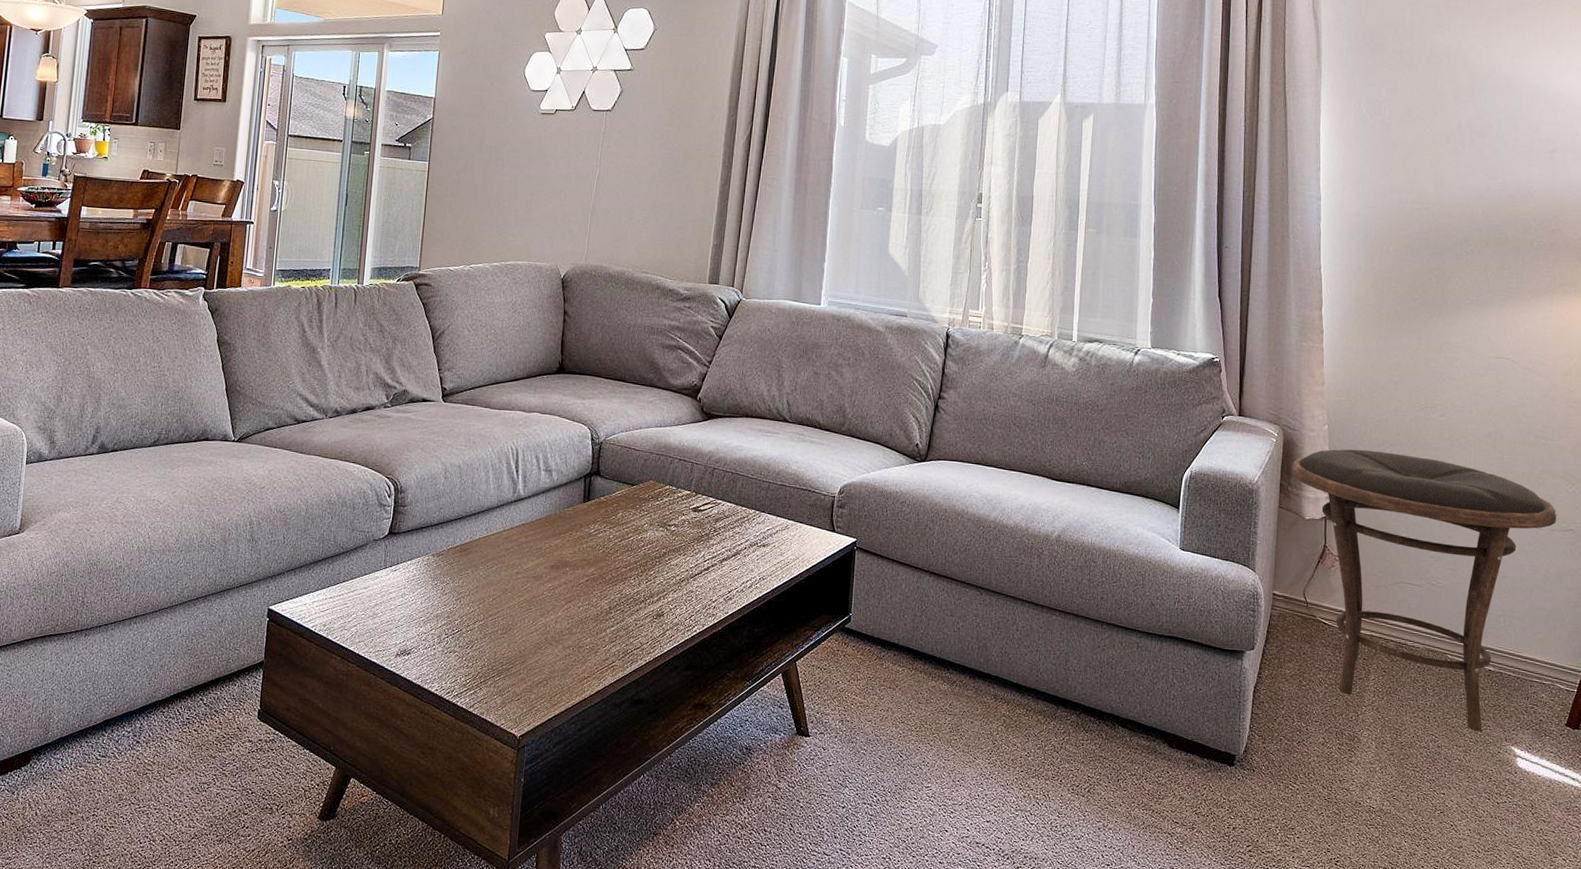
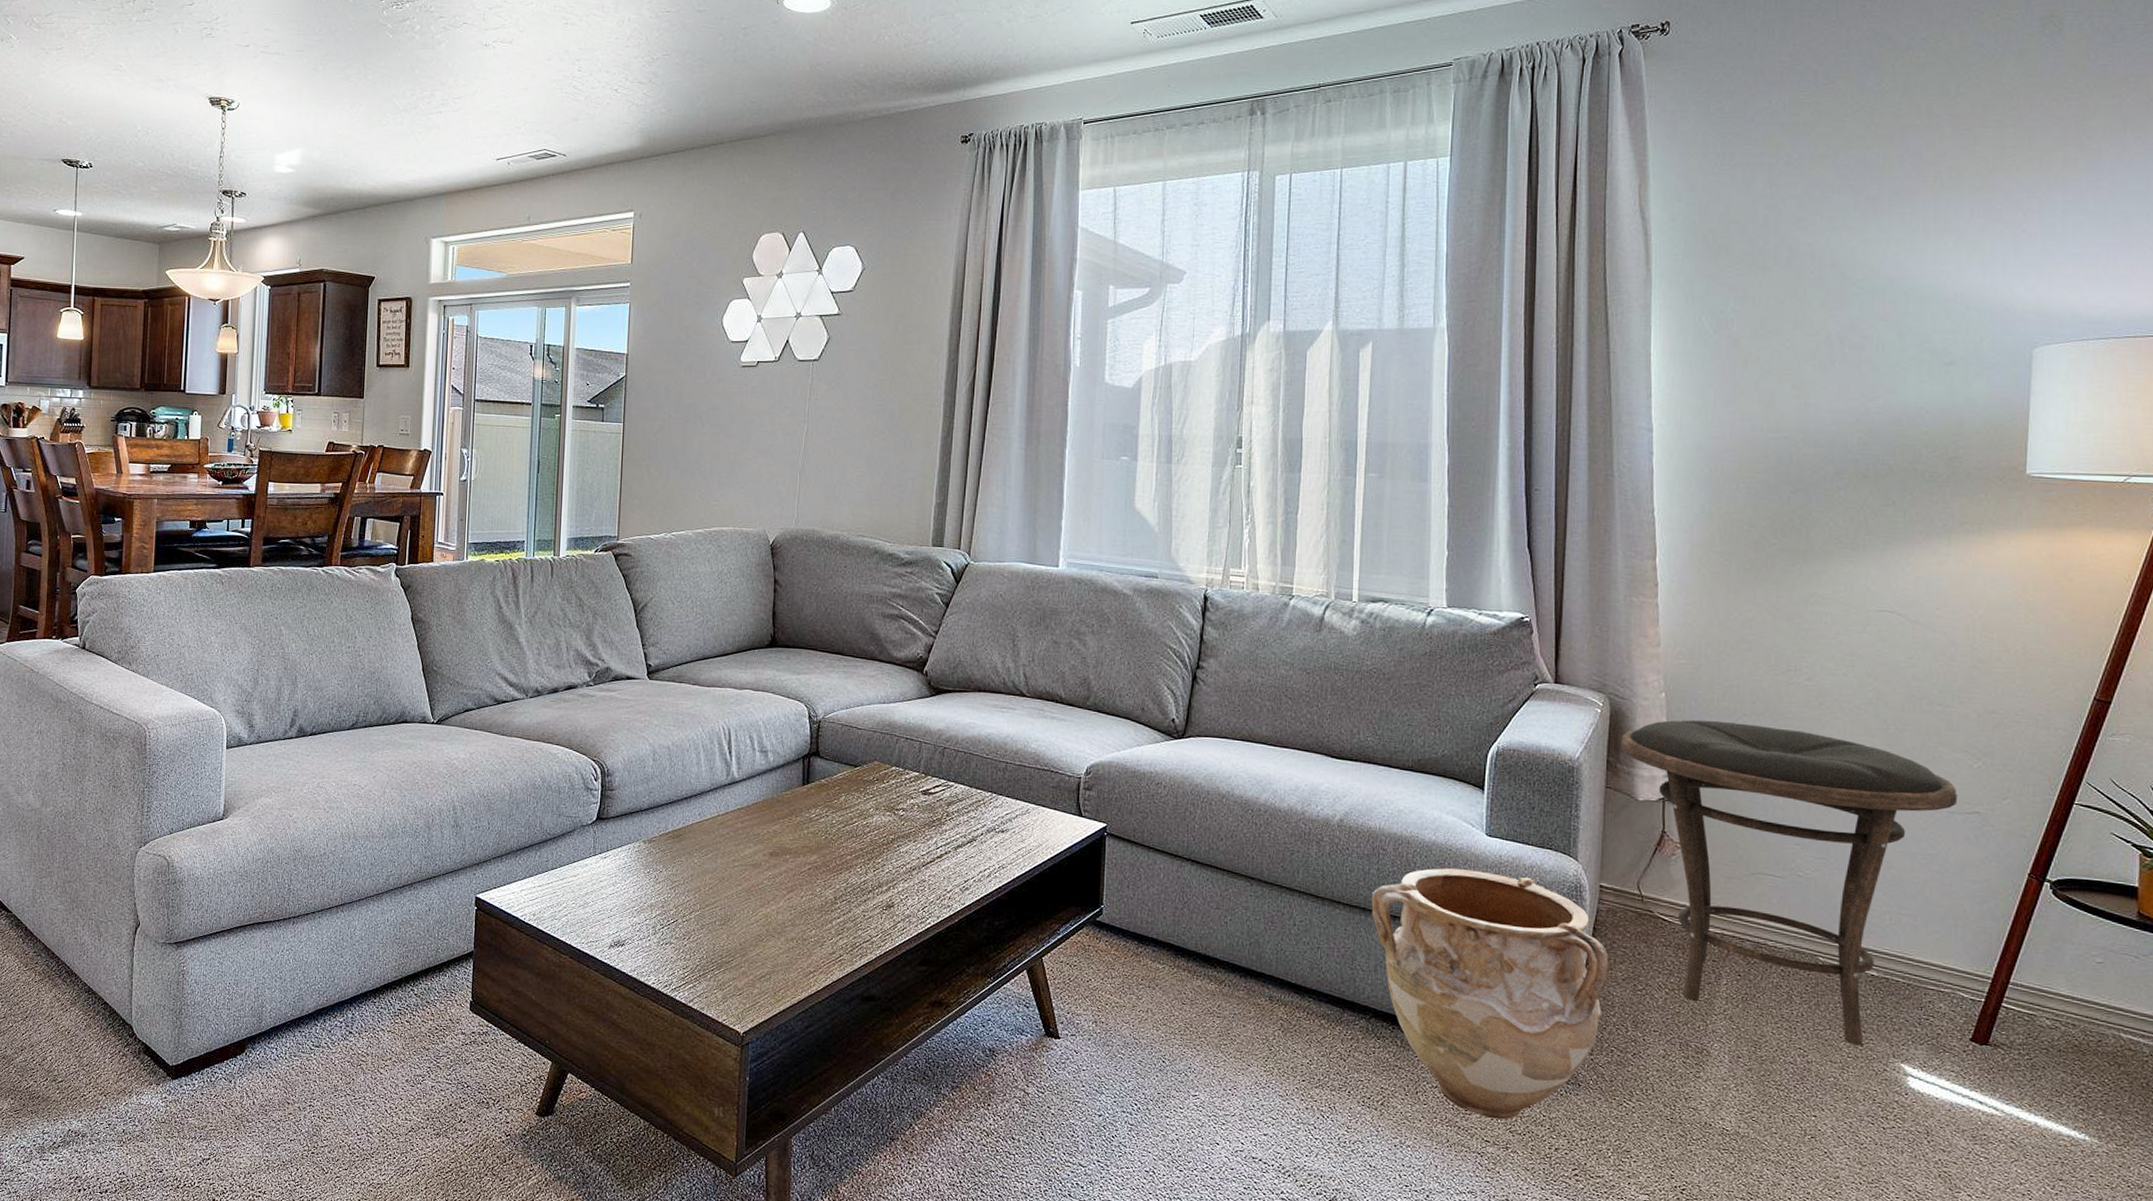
vase: none [1083,578,1280,803] -> present [1371,868,1609,1120]

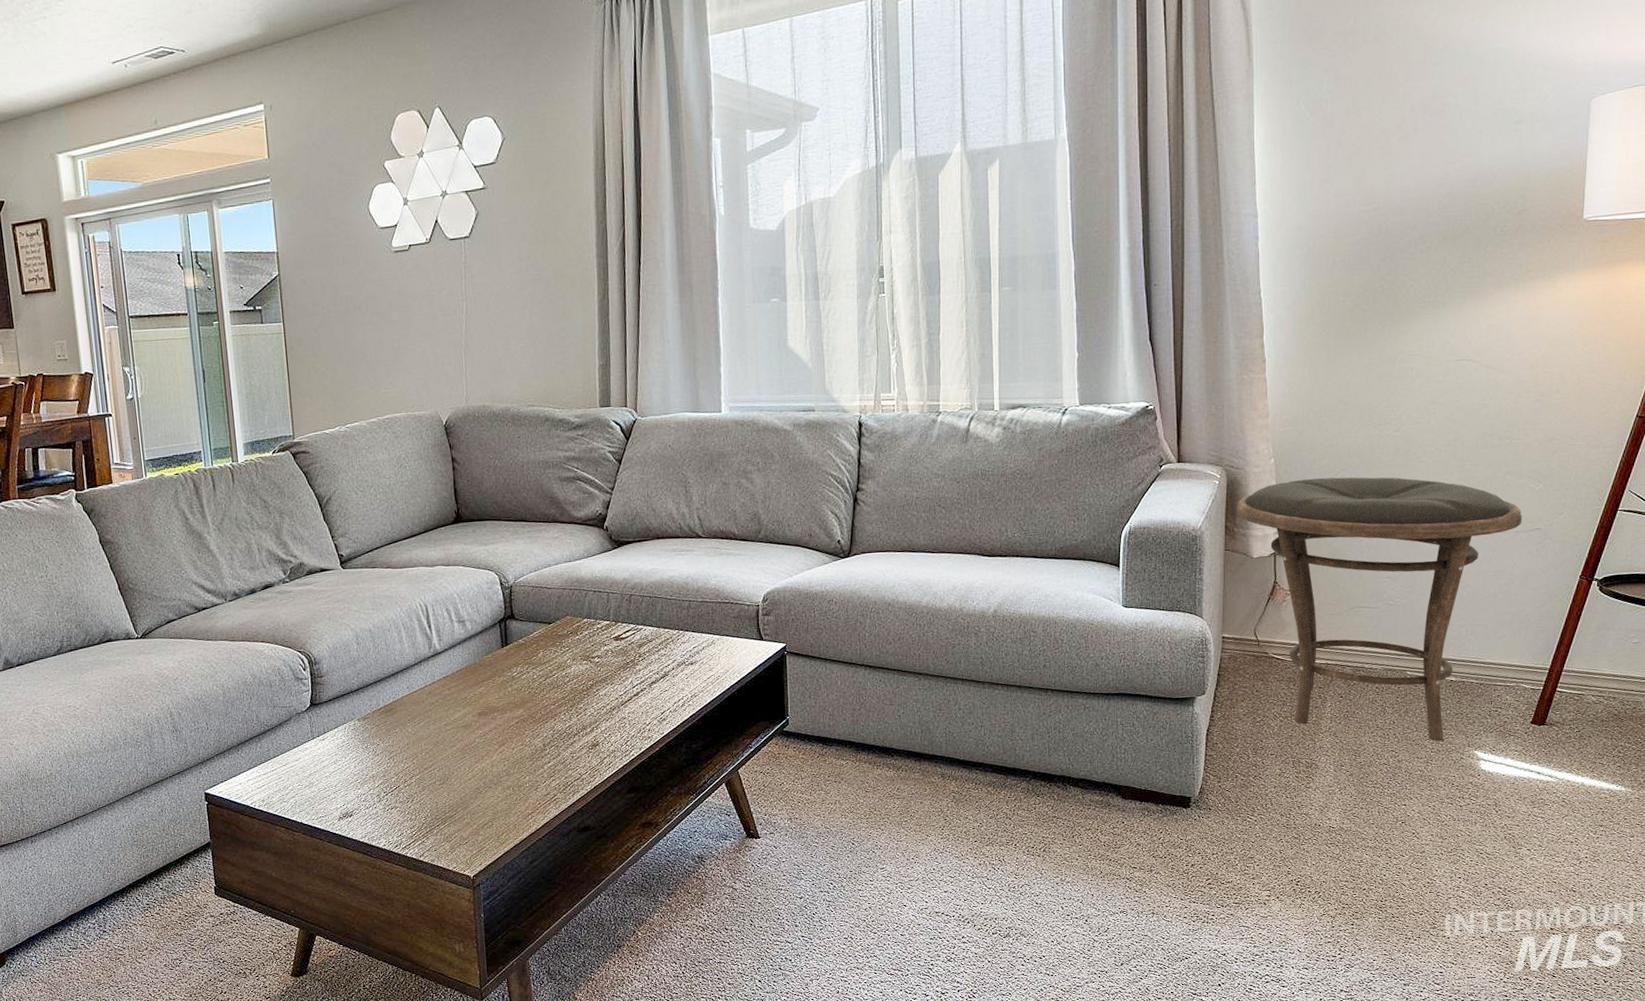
vase: present [1371,868,1609,1120] -> none [1025,638,1232,849]

